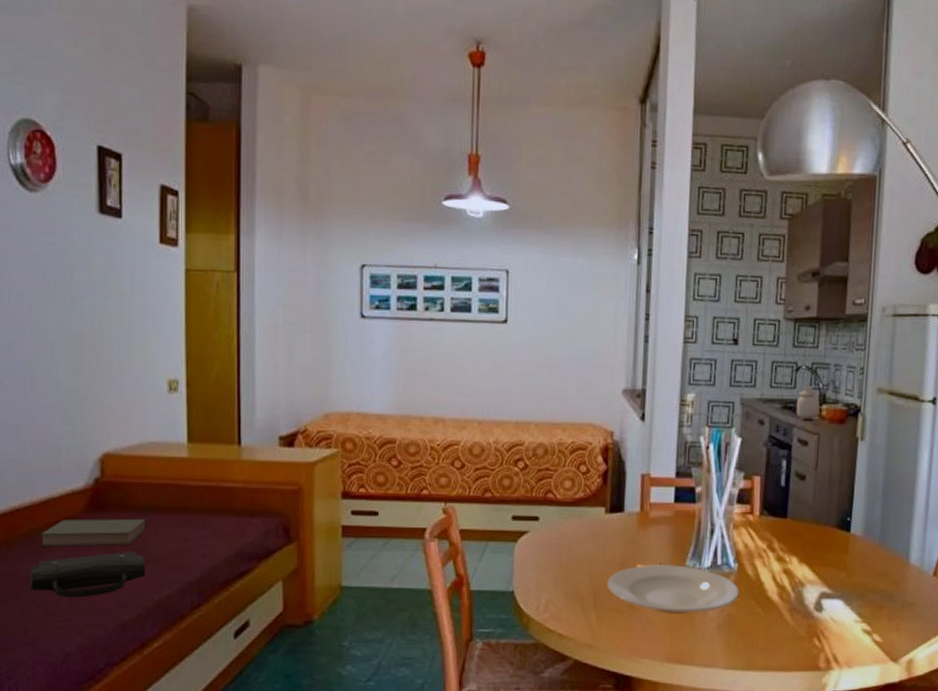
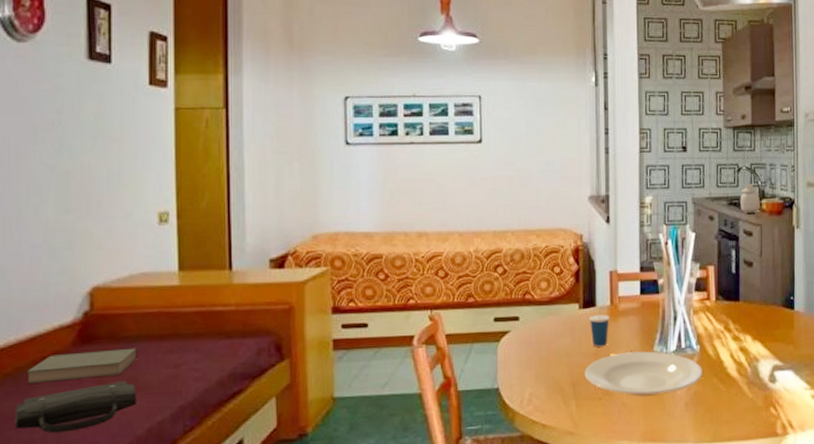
cup: none [615,508,638,556] -> present [589,302,609,347]

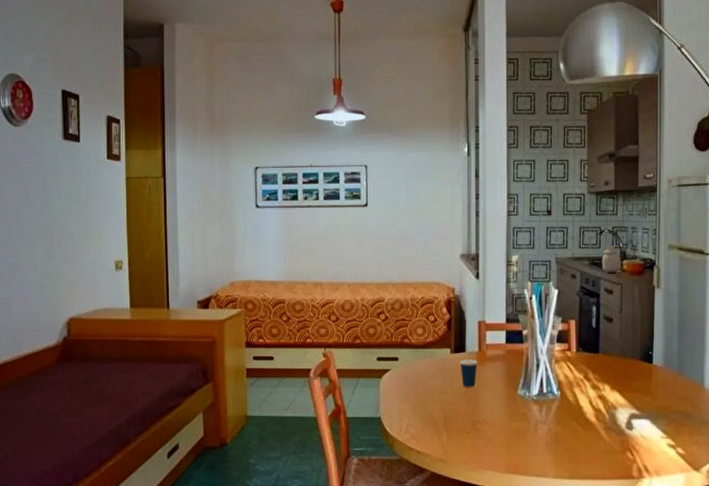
handbag: present [15,380,136,433] -> none [18,392,101,428]
book: present [27,348,138,384] -> none [25,367,102,390]
plate: present [584,351,704,397] -> none [455,394,563,433]

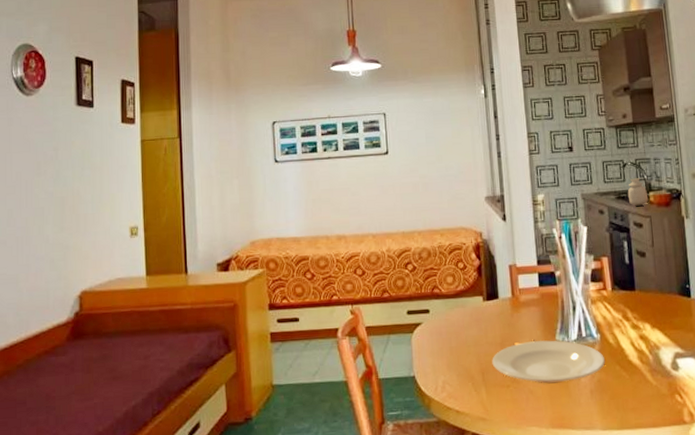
plate: none [455,394,563,433] -> present [492,340,606,384]
cup: present [459,349,478,387] -> none [493,294,512,337]

